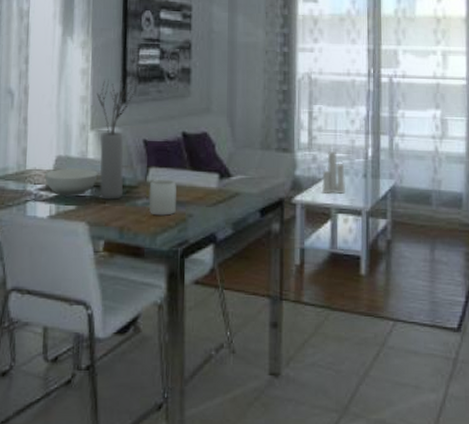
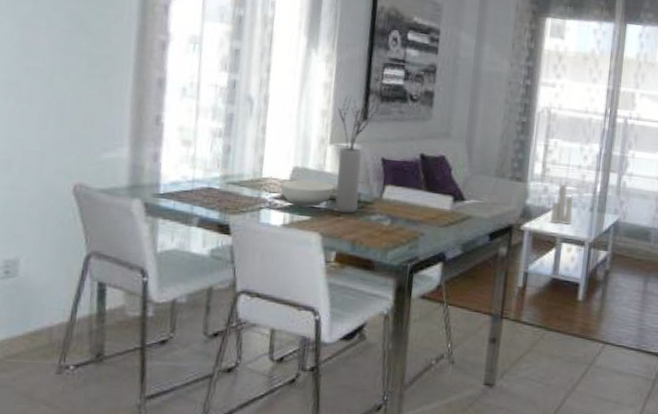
mug: present [148,179,177,216] -> none [382,197,411,233]

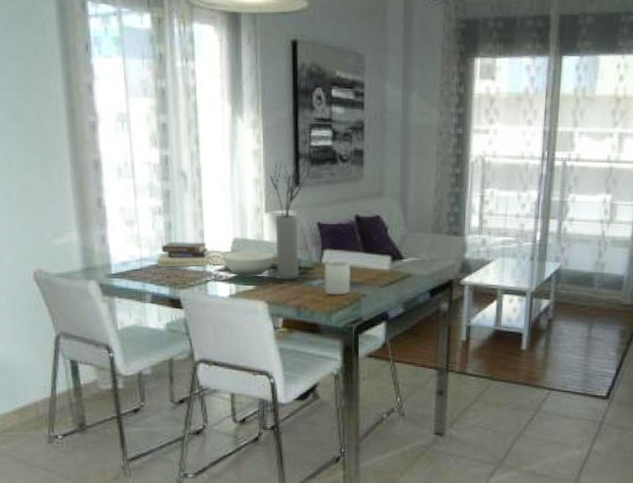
books: none [209,165,266,193] -> present [156,242,208,267]
mug: none [382,197,411,233] -> present [324,261,351,295]
candle: present [550,181,573,225] -> none [490,232,513,276]

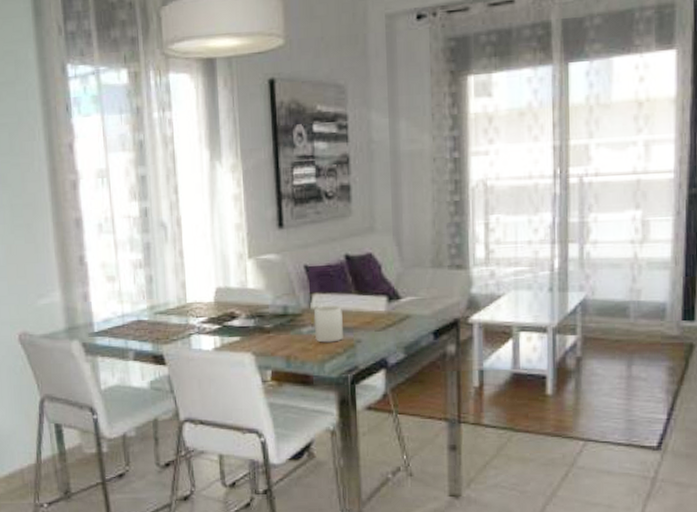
books: present [156,242,208,267] -> none [138,294,191,323]
bowl: present [223,250,274,277] -> none [206,299,260,328]
vase: present [269,156,310,280] -> none [251,197,293,329]

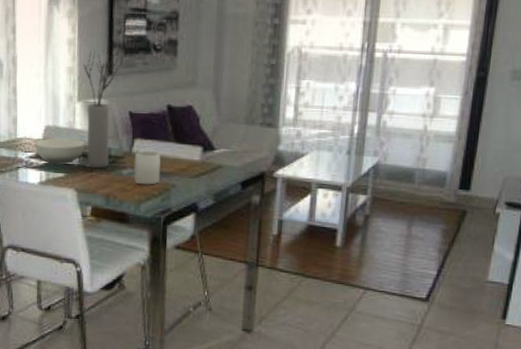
bowl: none [206,299,260,328] -> present [35,138,85,165]
vase: none [251,197,293,329] -> present [83,45,123,169]

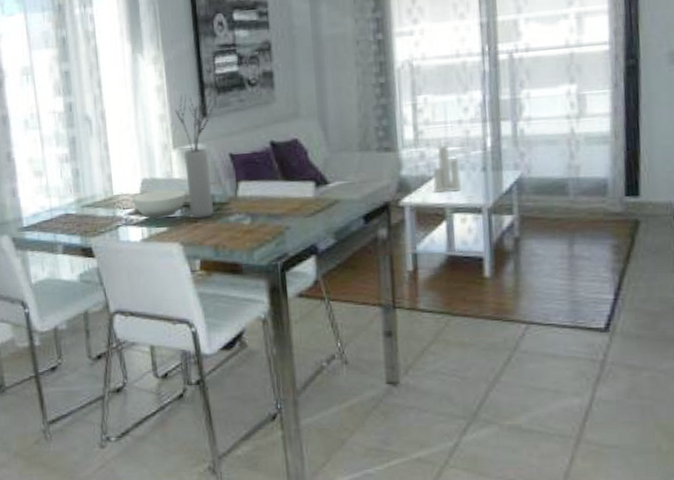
mug: present [133,150,162,185] -> none [240,192,272,231]
candle: none [304,124,329,169] -> present [432,141,462,193]

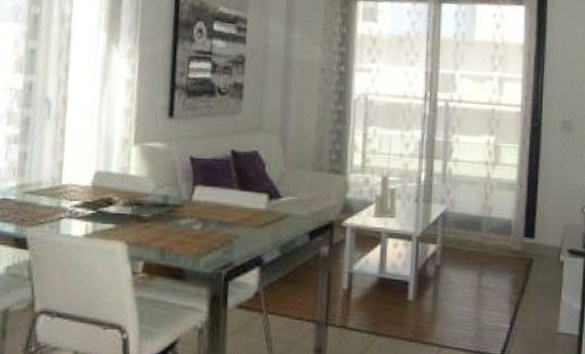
bowl: present [132,189,186,219] -> none [81,184,140,215]
vase: present [174,87,216,219] -> none [141,87,186,219]

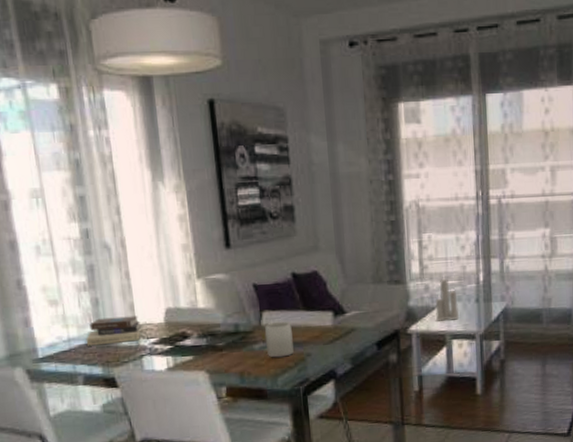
books: none [4,173,66,202] -> present [86,315,141,346]
mug: none [193,198,224,237] -> present [264,321,294,358]

